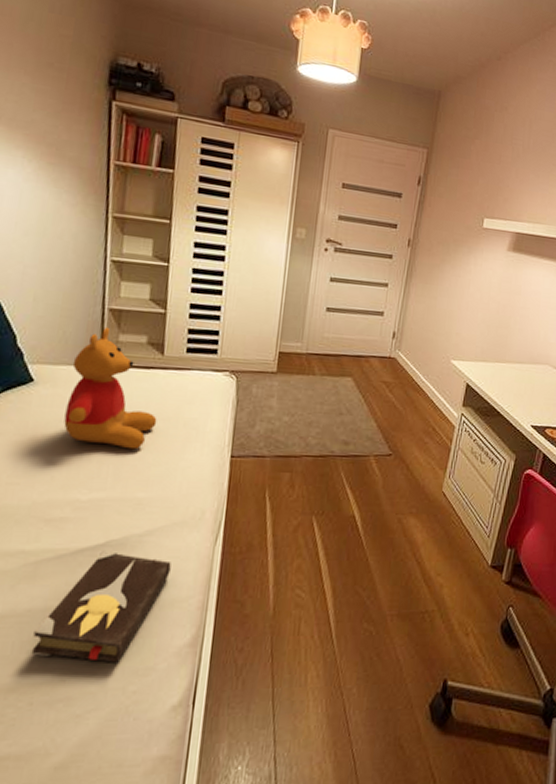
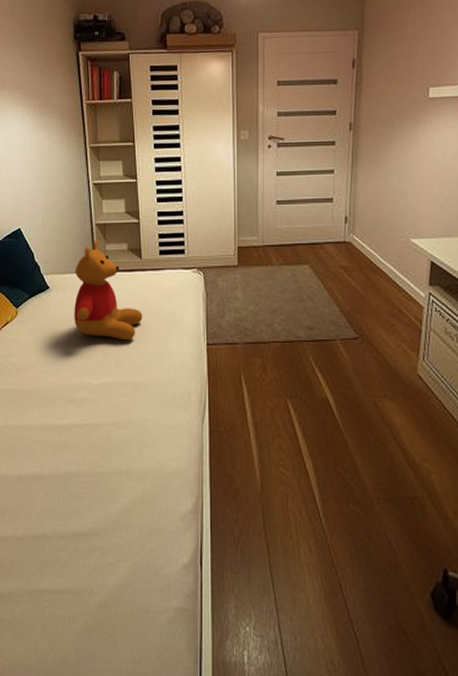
hardback book: present [31,551,171,663] -> none [72,427,168,522]

